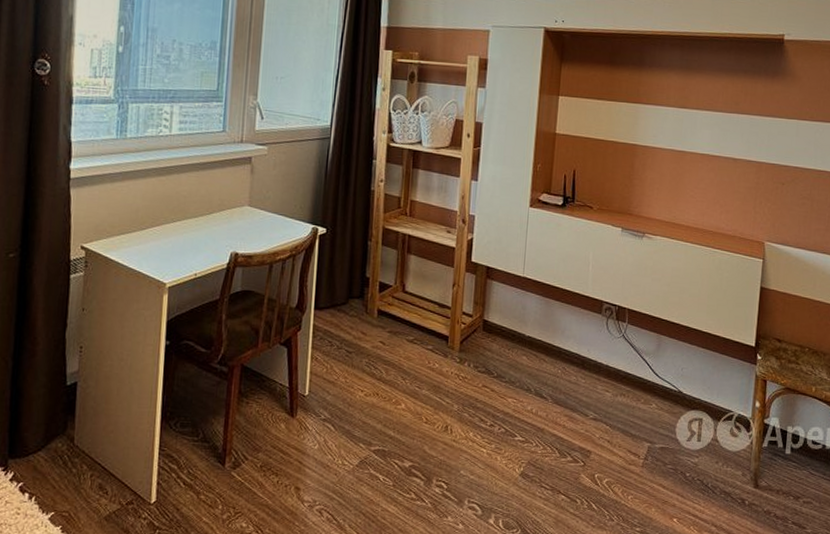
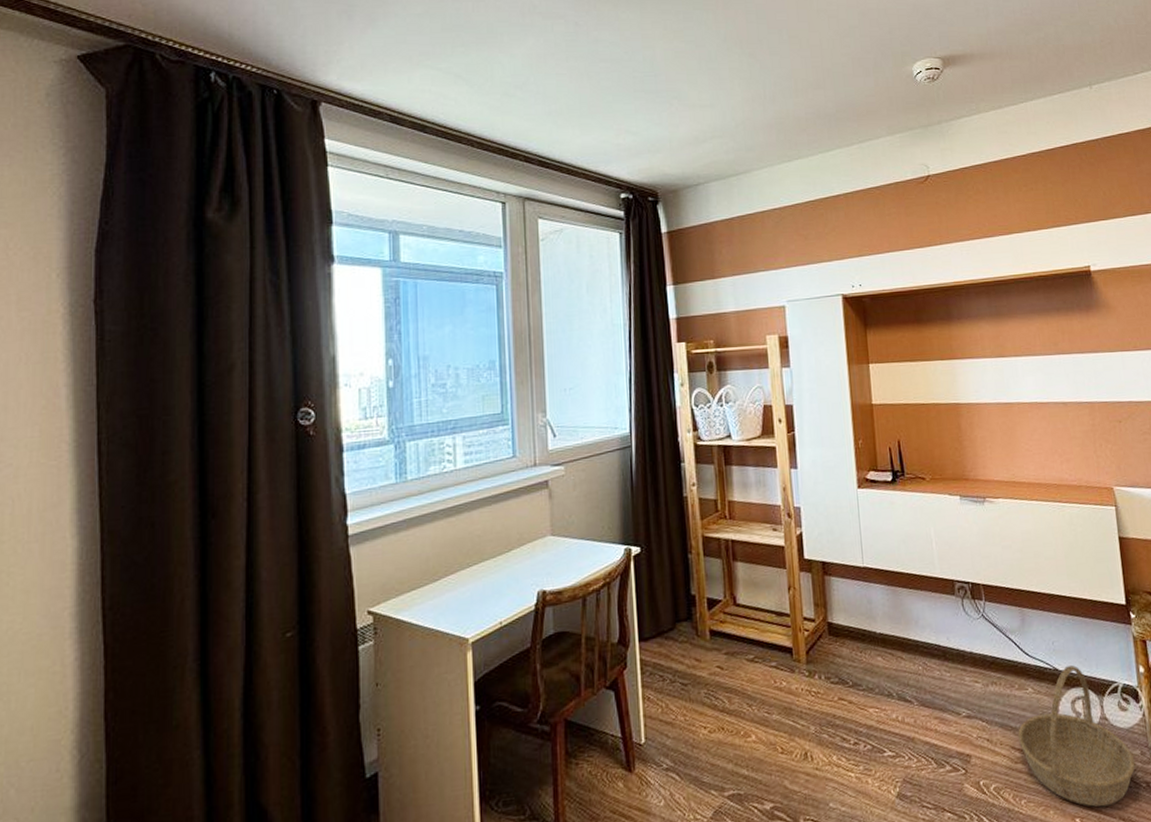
basket: none [635,390,736,513] -> present [1017,664,1136,807]

